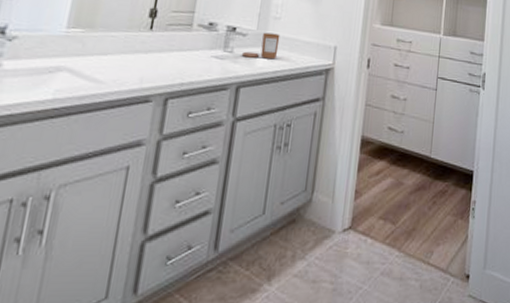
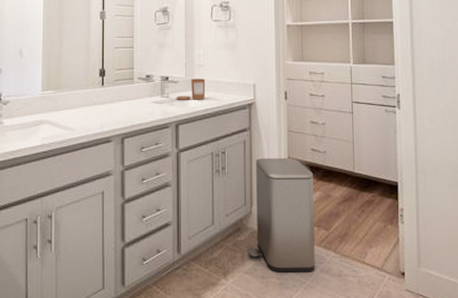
pedal bin: none [300,135,387,276] -> present [248,158,315,273]

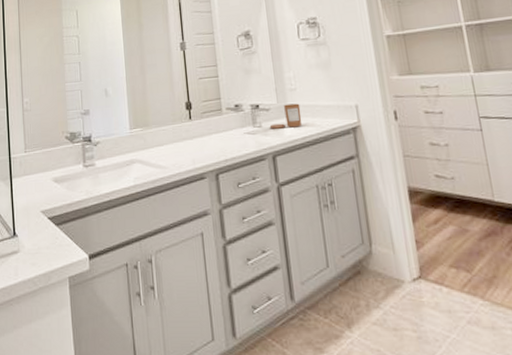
pedal bin: present [248,158,315,273] -> none [369,187,460,324]

